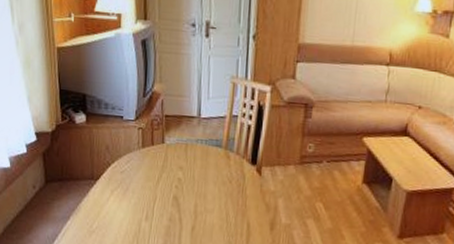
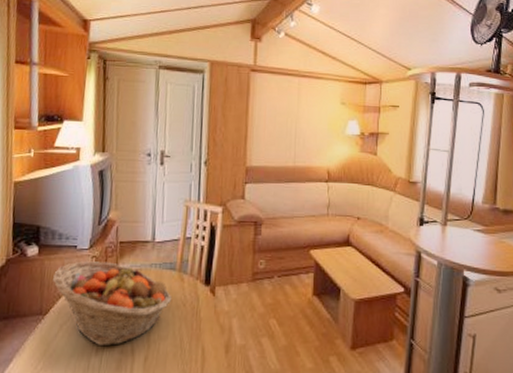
fruit basket: none [102,132,218,214] -> present [53,261,172,347]

